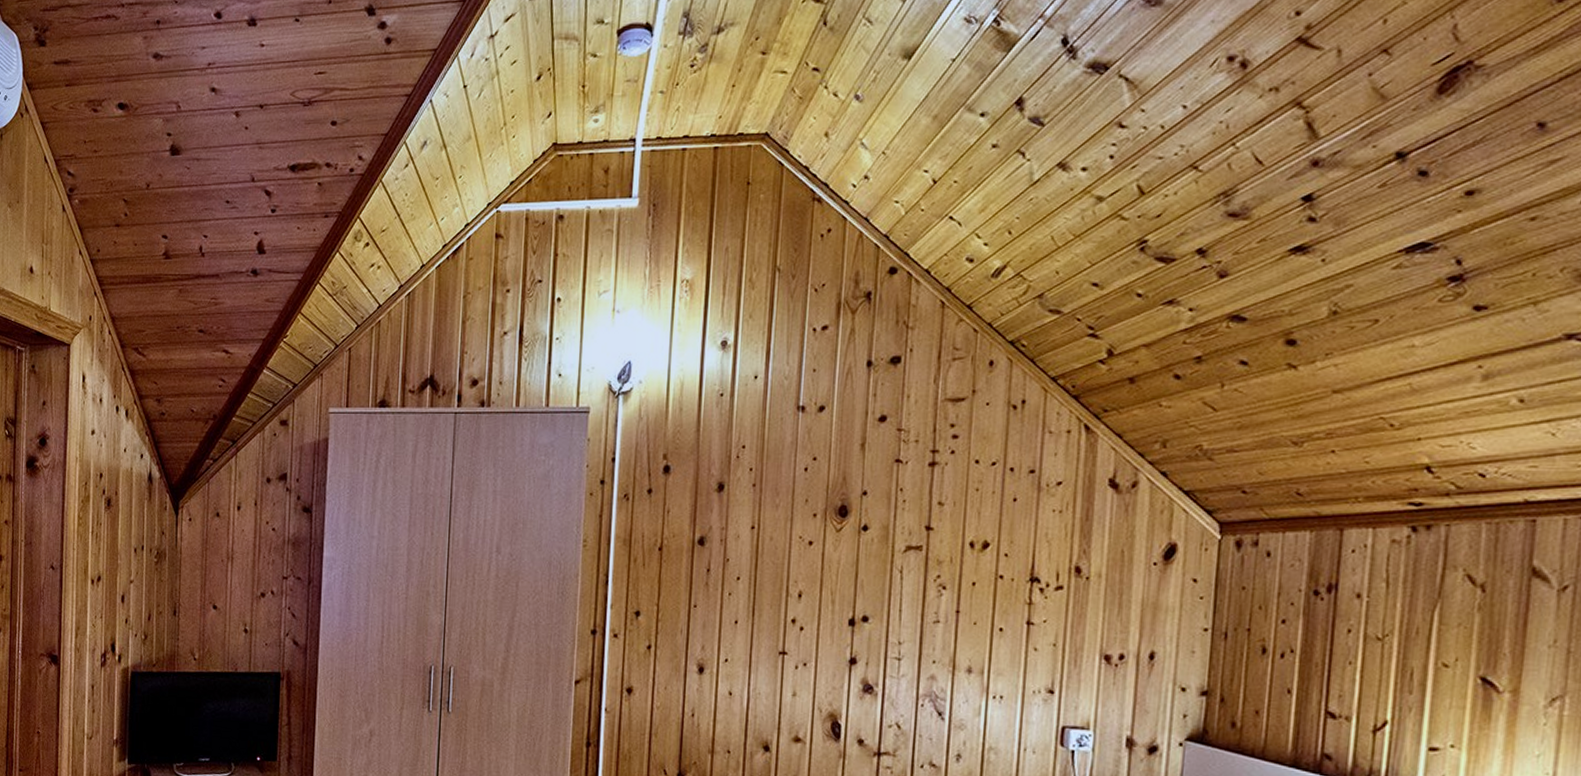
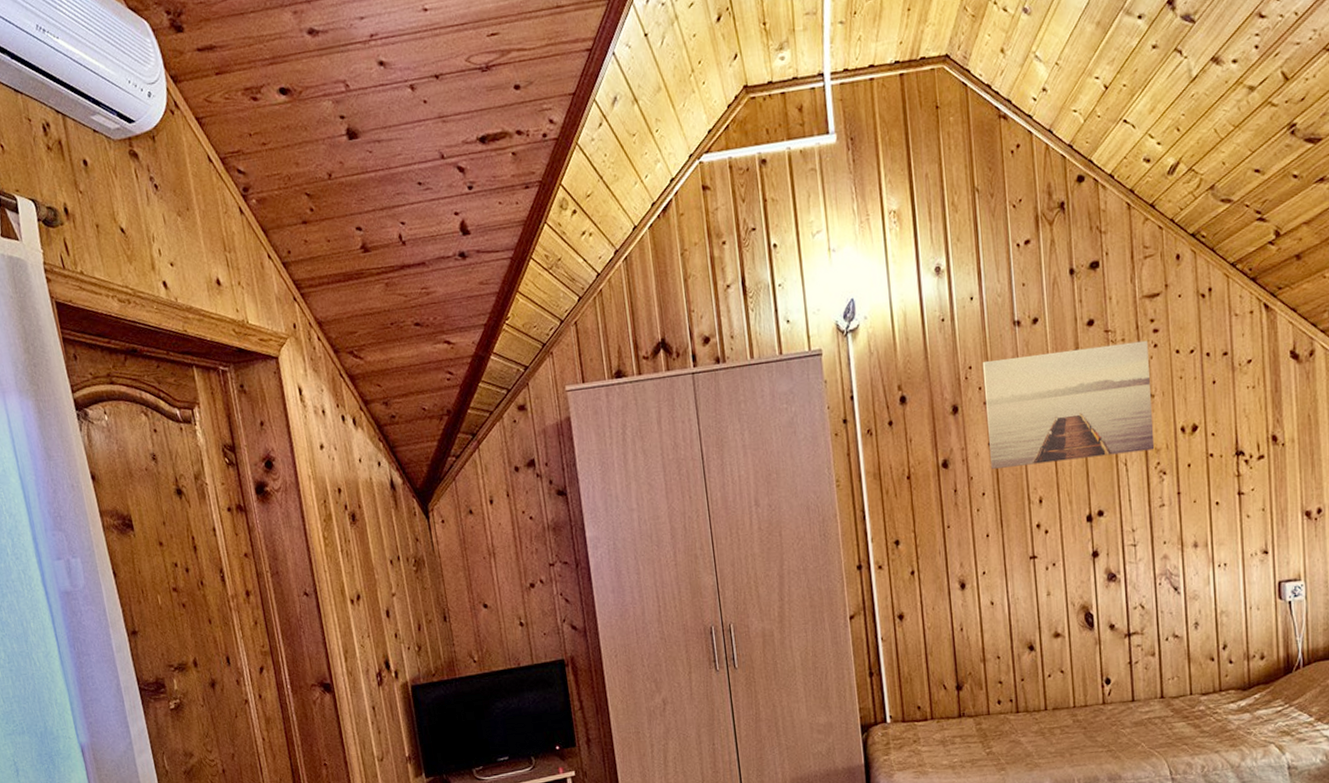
wall art: none [751,443,944,561] -> present [982,340,1155,469]

